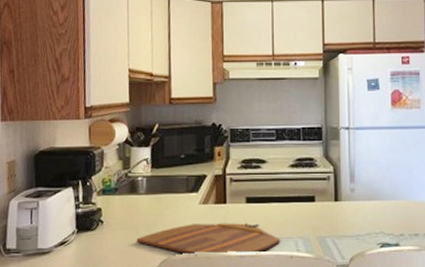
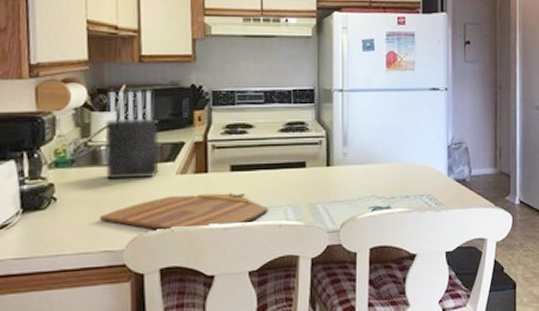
knife block: none [141,129,186,207] -> present [104,90,160,180]

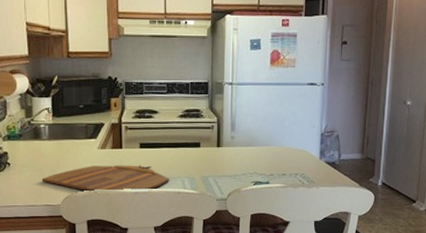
knife block: present [104,90,160,180] -> none [43,81,85,151]

